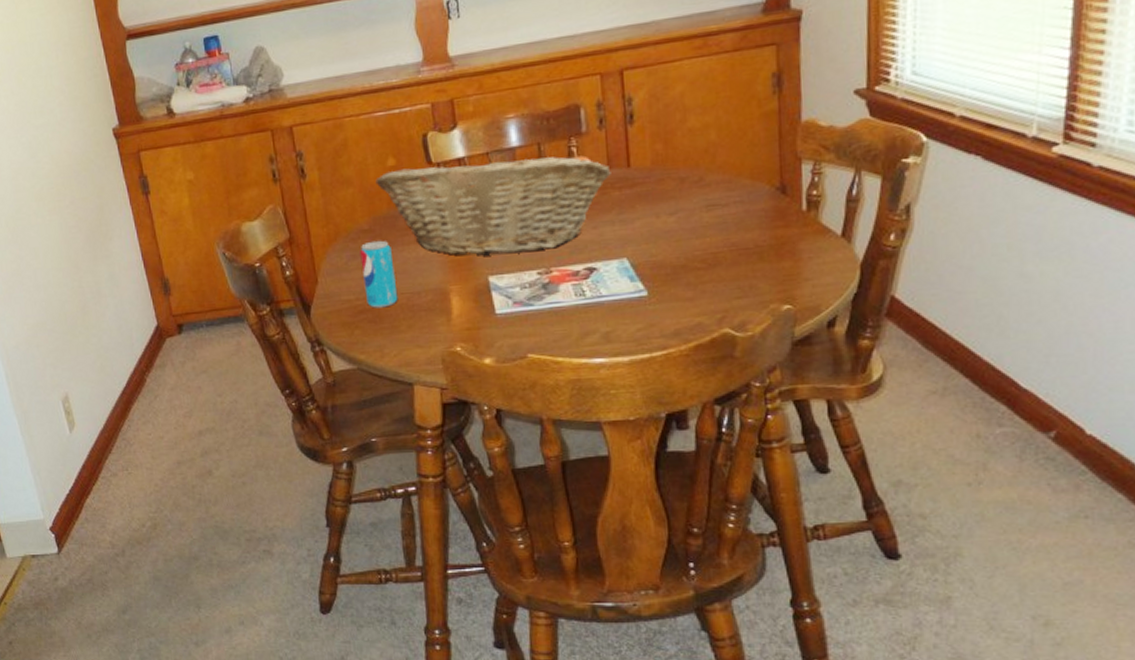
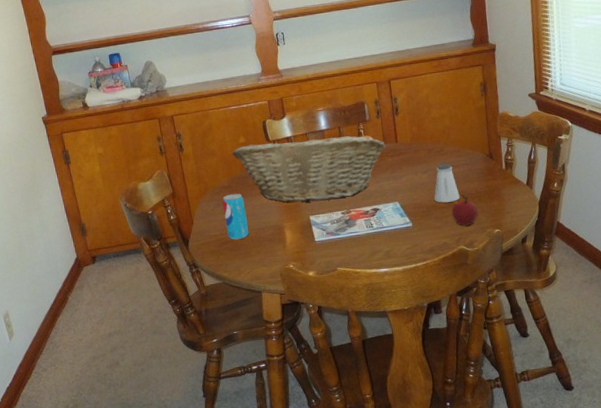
saltshaker: none [684,200,728,262] -> present [434,163,460,203]
apple: none [712,247,756,298] -> present [451,193,478,226]

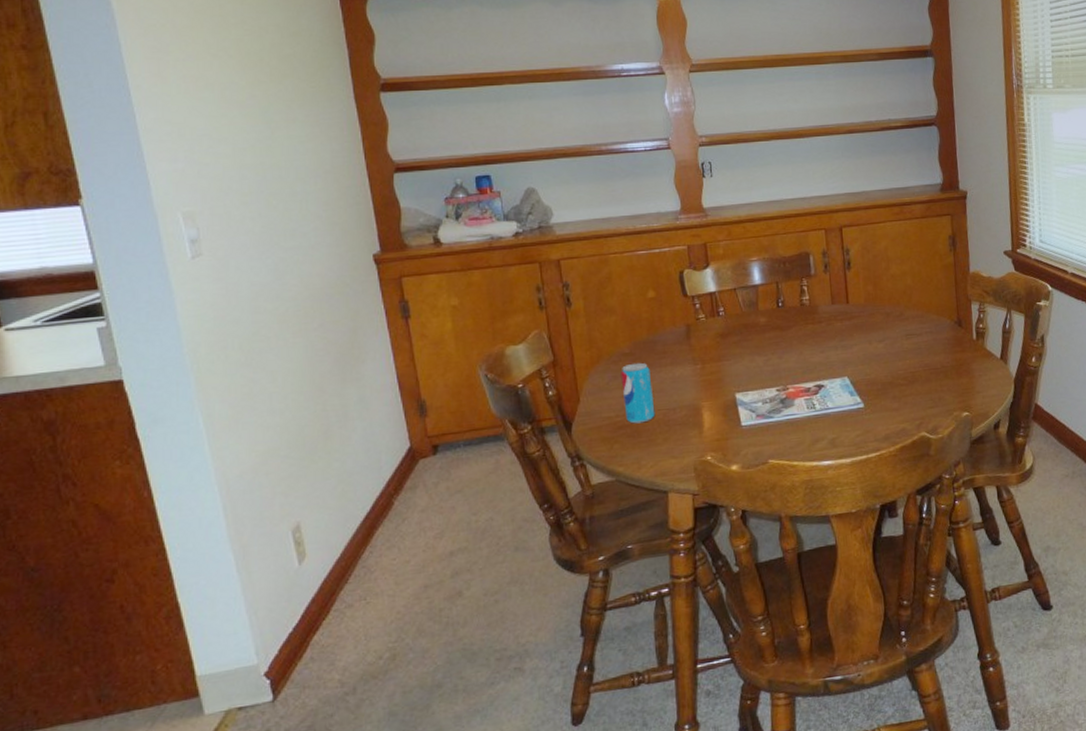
fruit basket: present [232,133,386,203] -> none [636,288,834,376]
saltshaker: present [434,163,460,203] -> none [891,331,923,379]
apple: present [451,193,478,226] -> none [911,368,943,408]

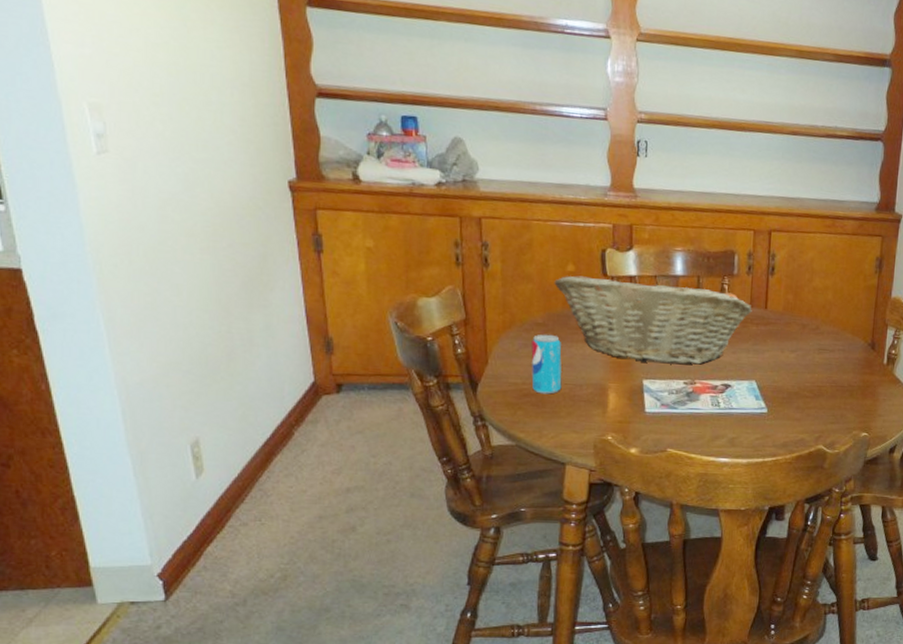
fruit basket: none [636,288,834,376] -> present [554,275,752,365]

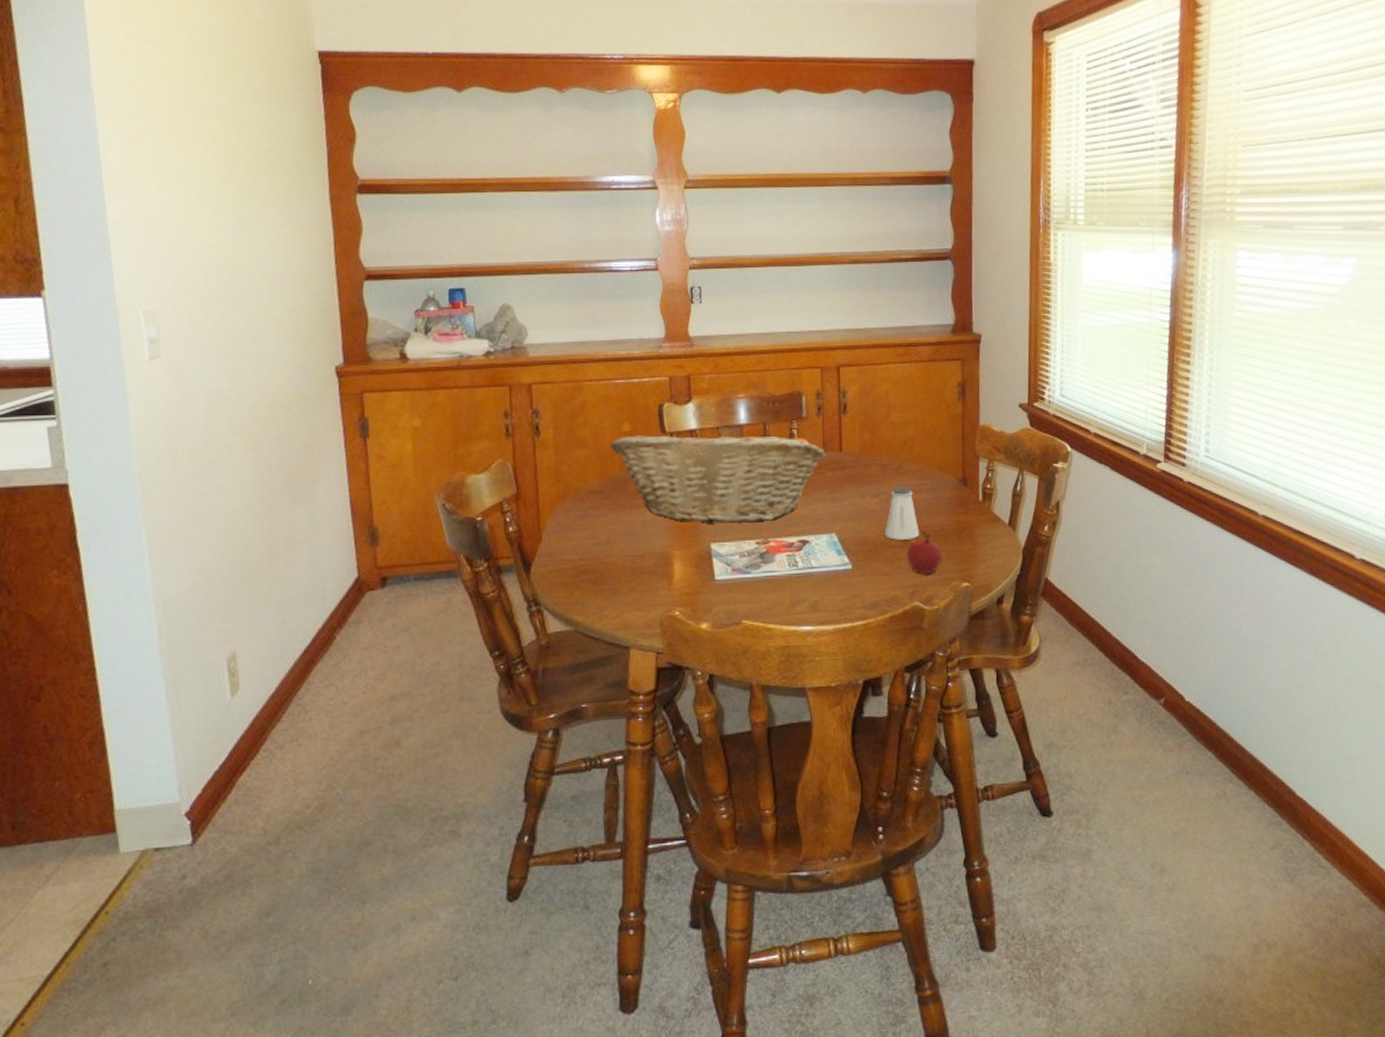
beverage can: present [531,334,562,394] -> none [588,502,622,569]
saltshaker: none [798,345,829,392] -> present [884,486,920,540]
apple: none [815,384,847,423] -> present [906,529,942,574]

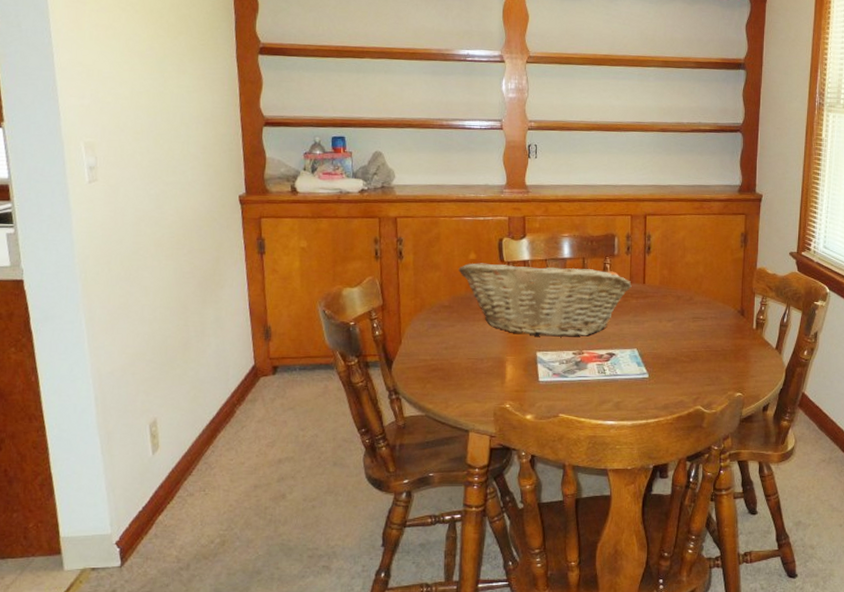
saltshaker: present [884,486,920,540] -> none [676,314,704,357]
apple: present [906,529,942,574] -> none [692,349,721,385]

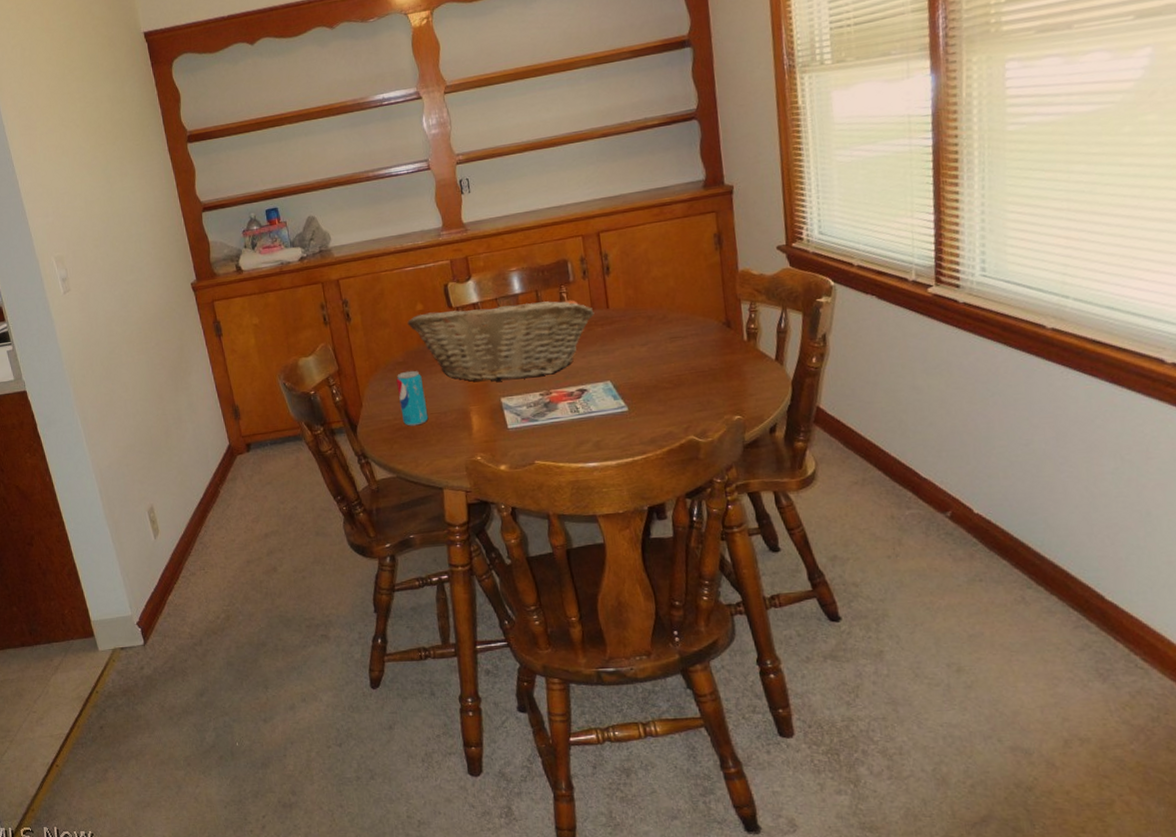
beverage can: none [439,315,465,368] -> present [396,370,429,426]

